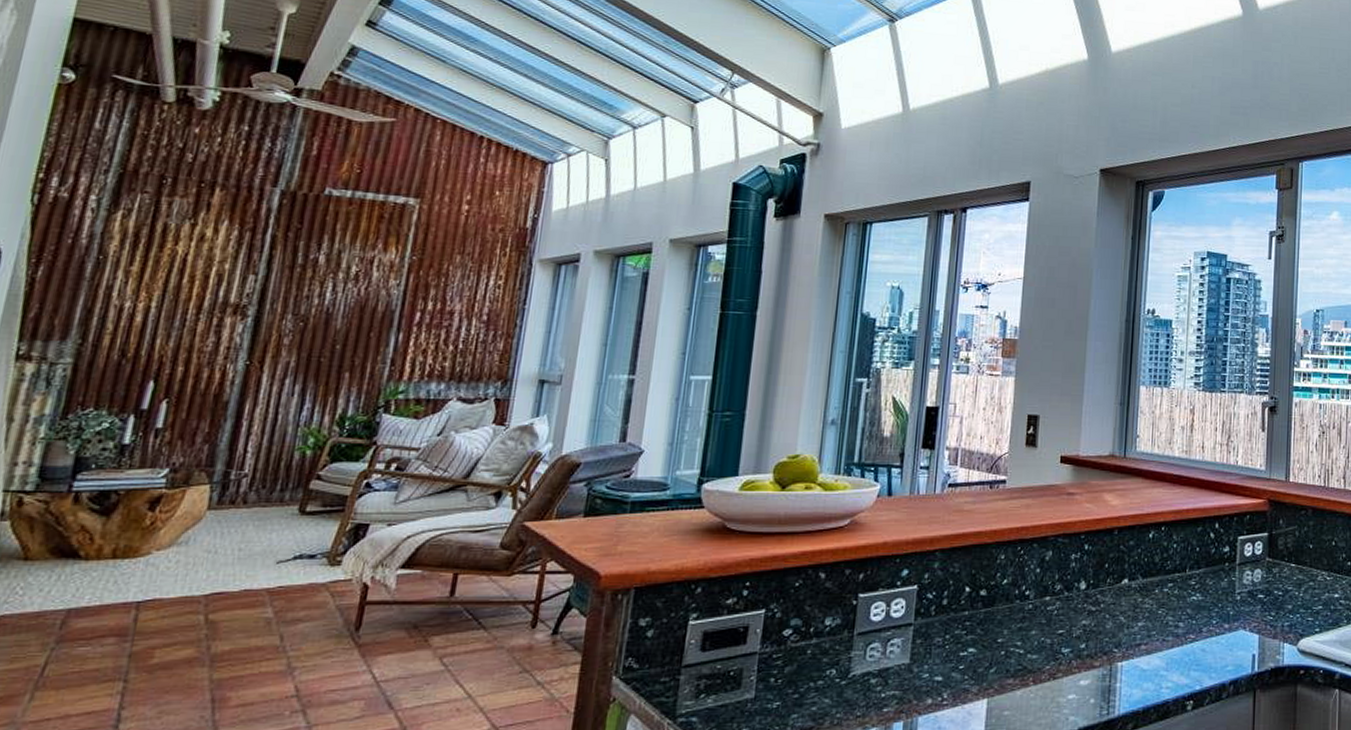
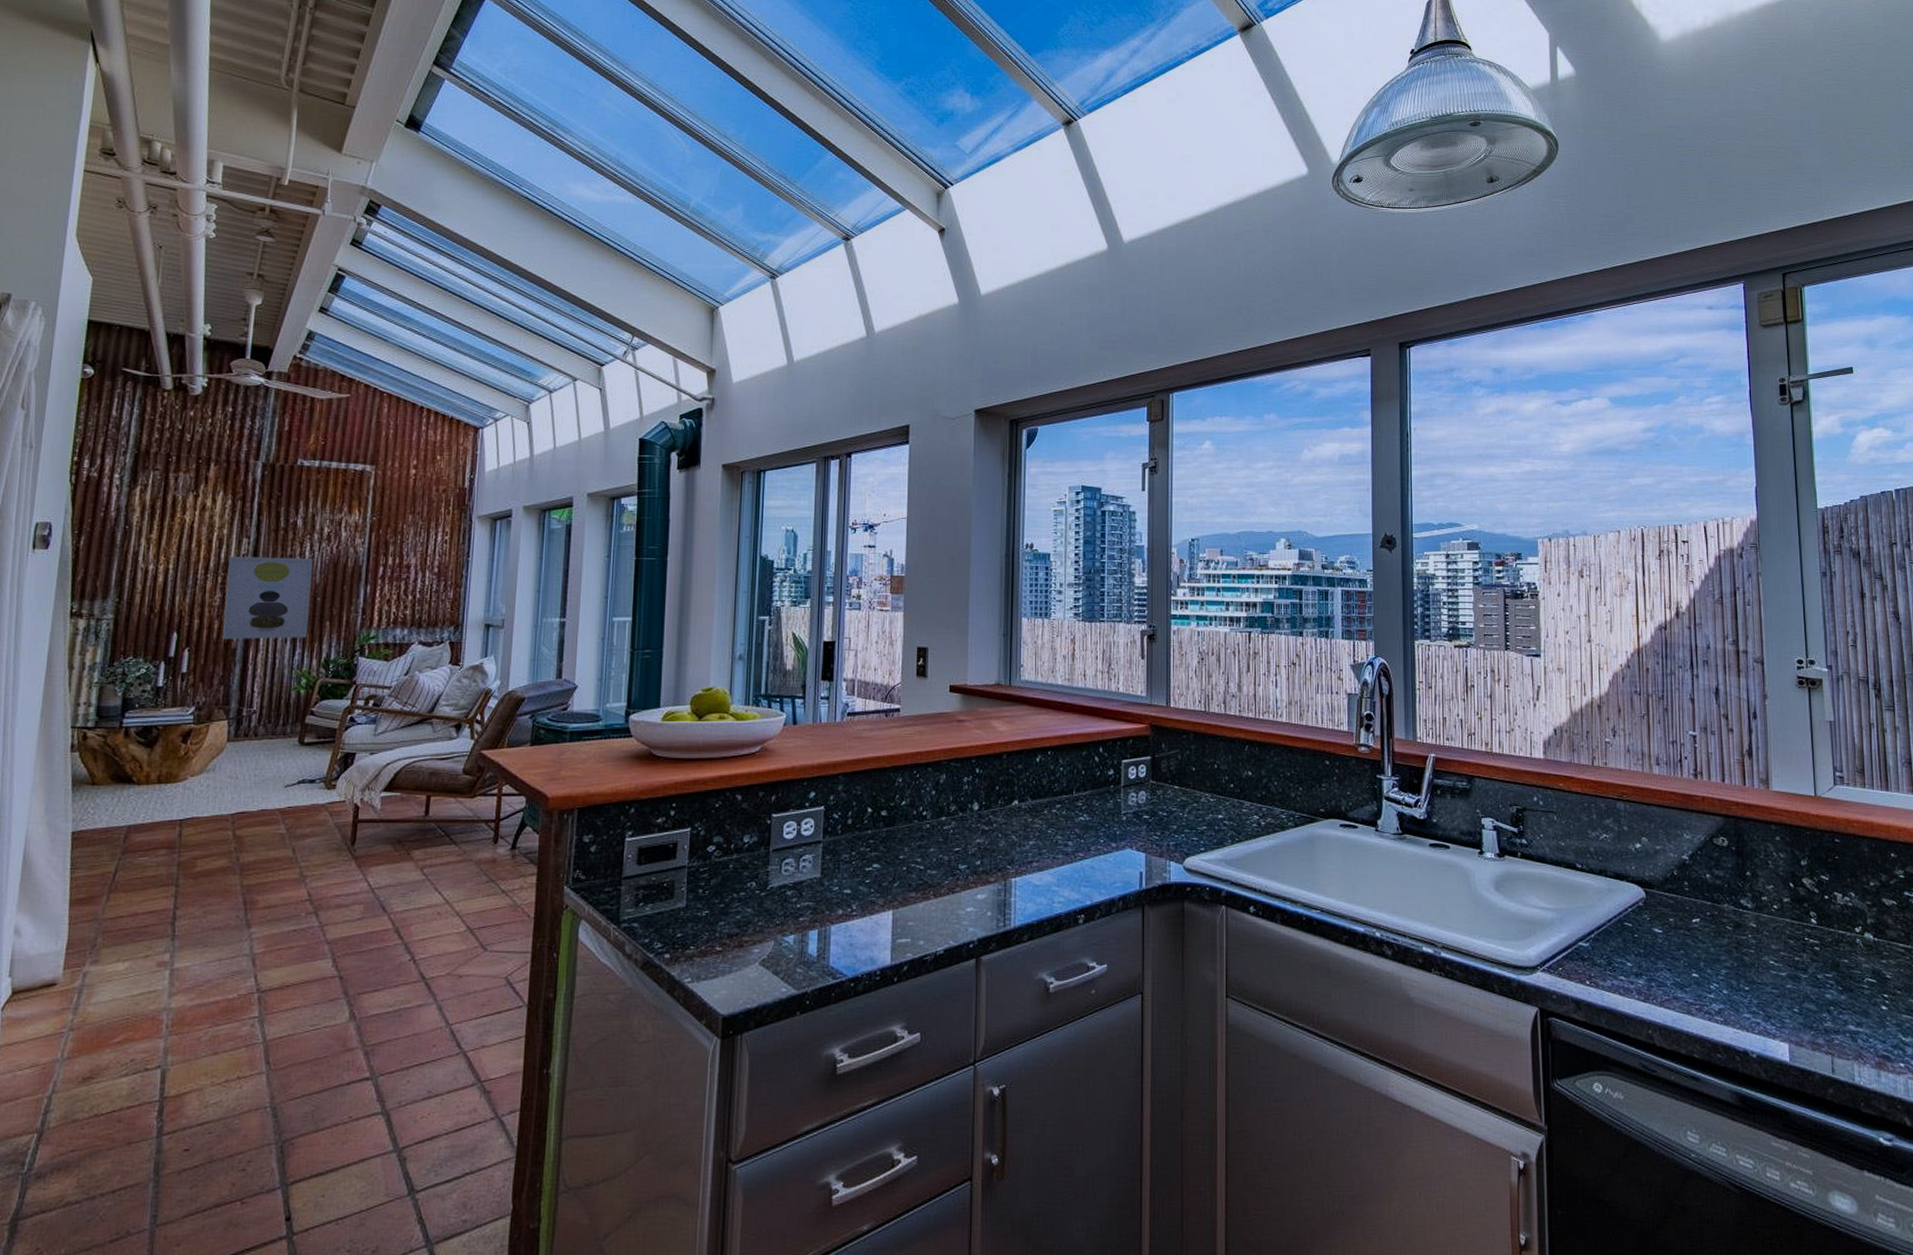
wall art: none [211,295,336,391] -> present [221,556,314,639]

